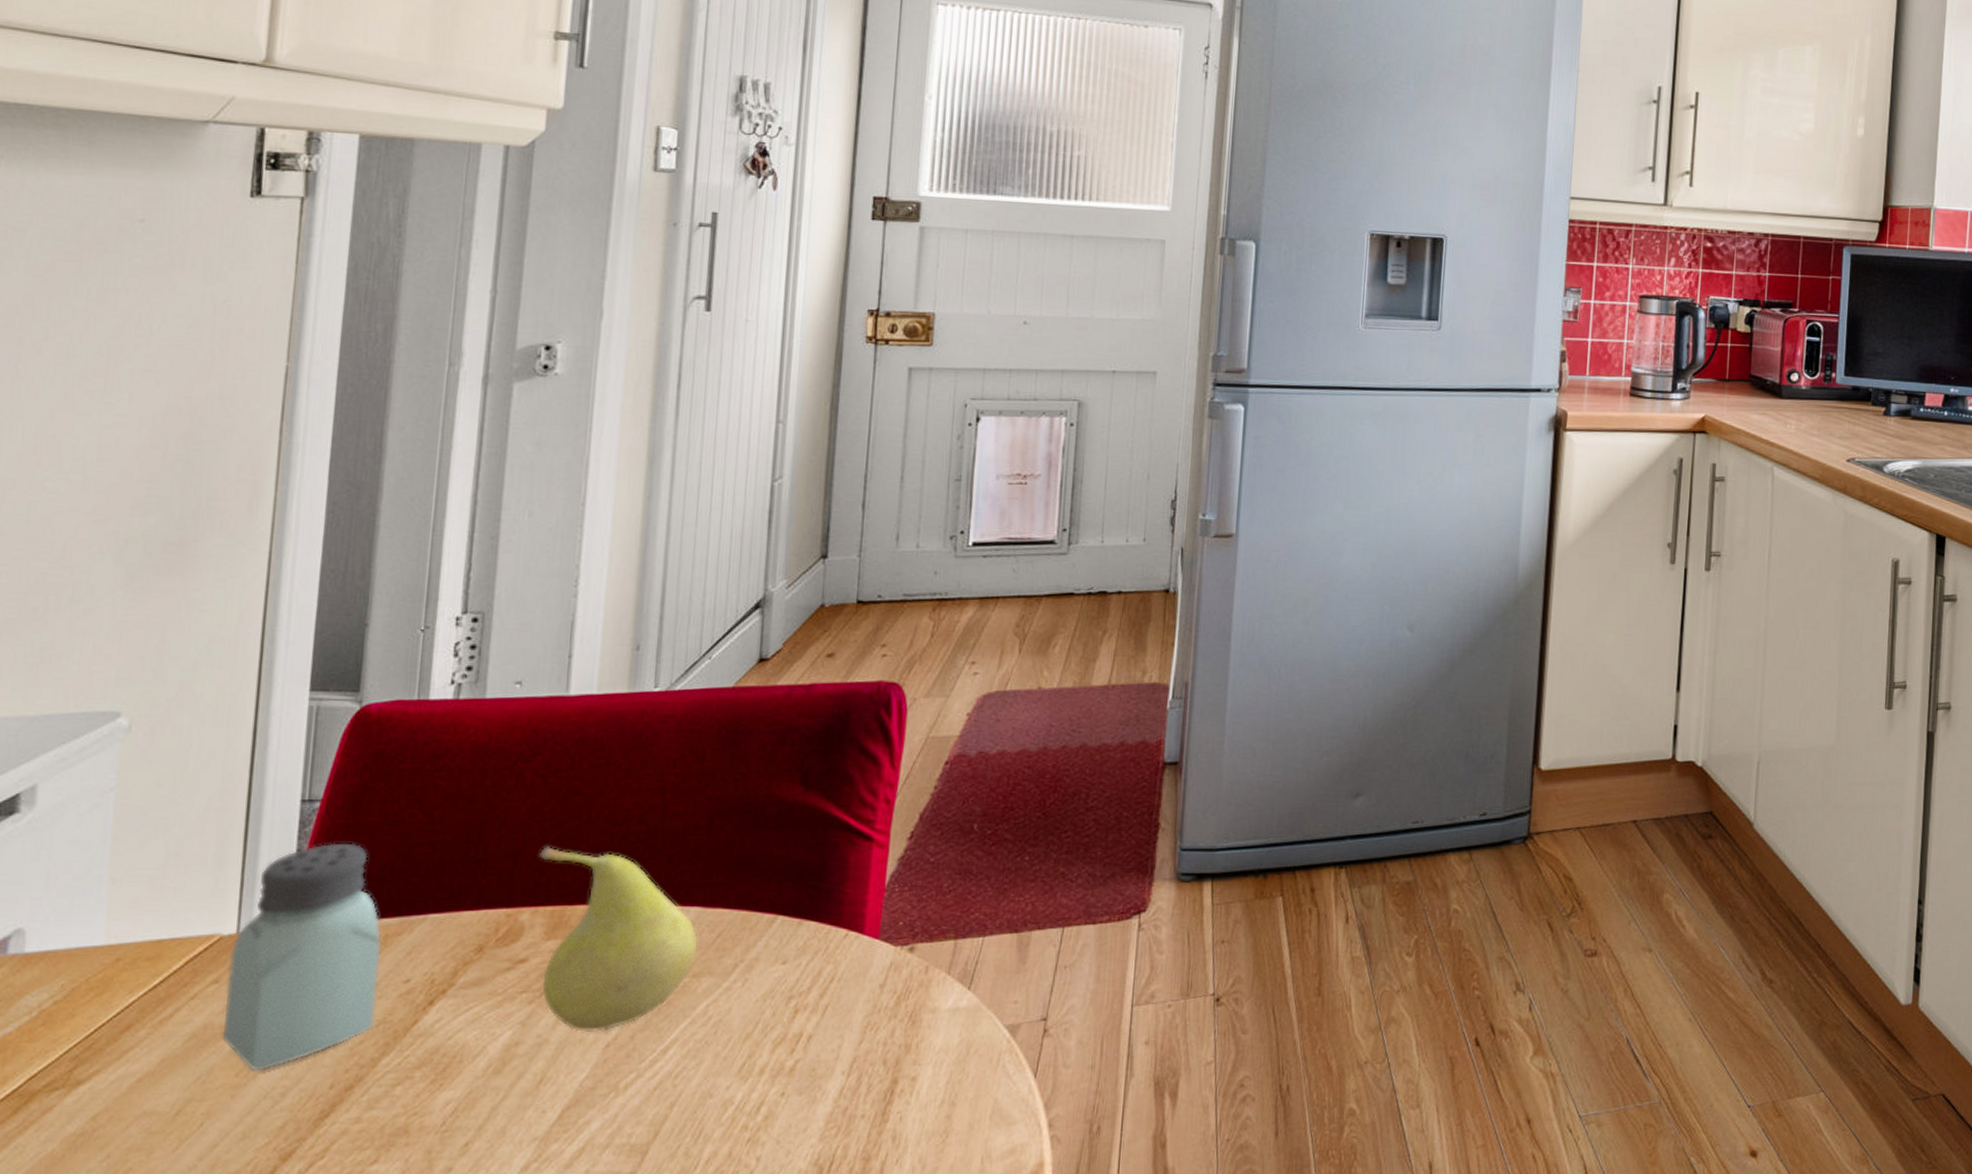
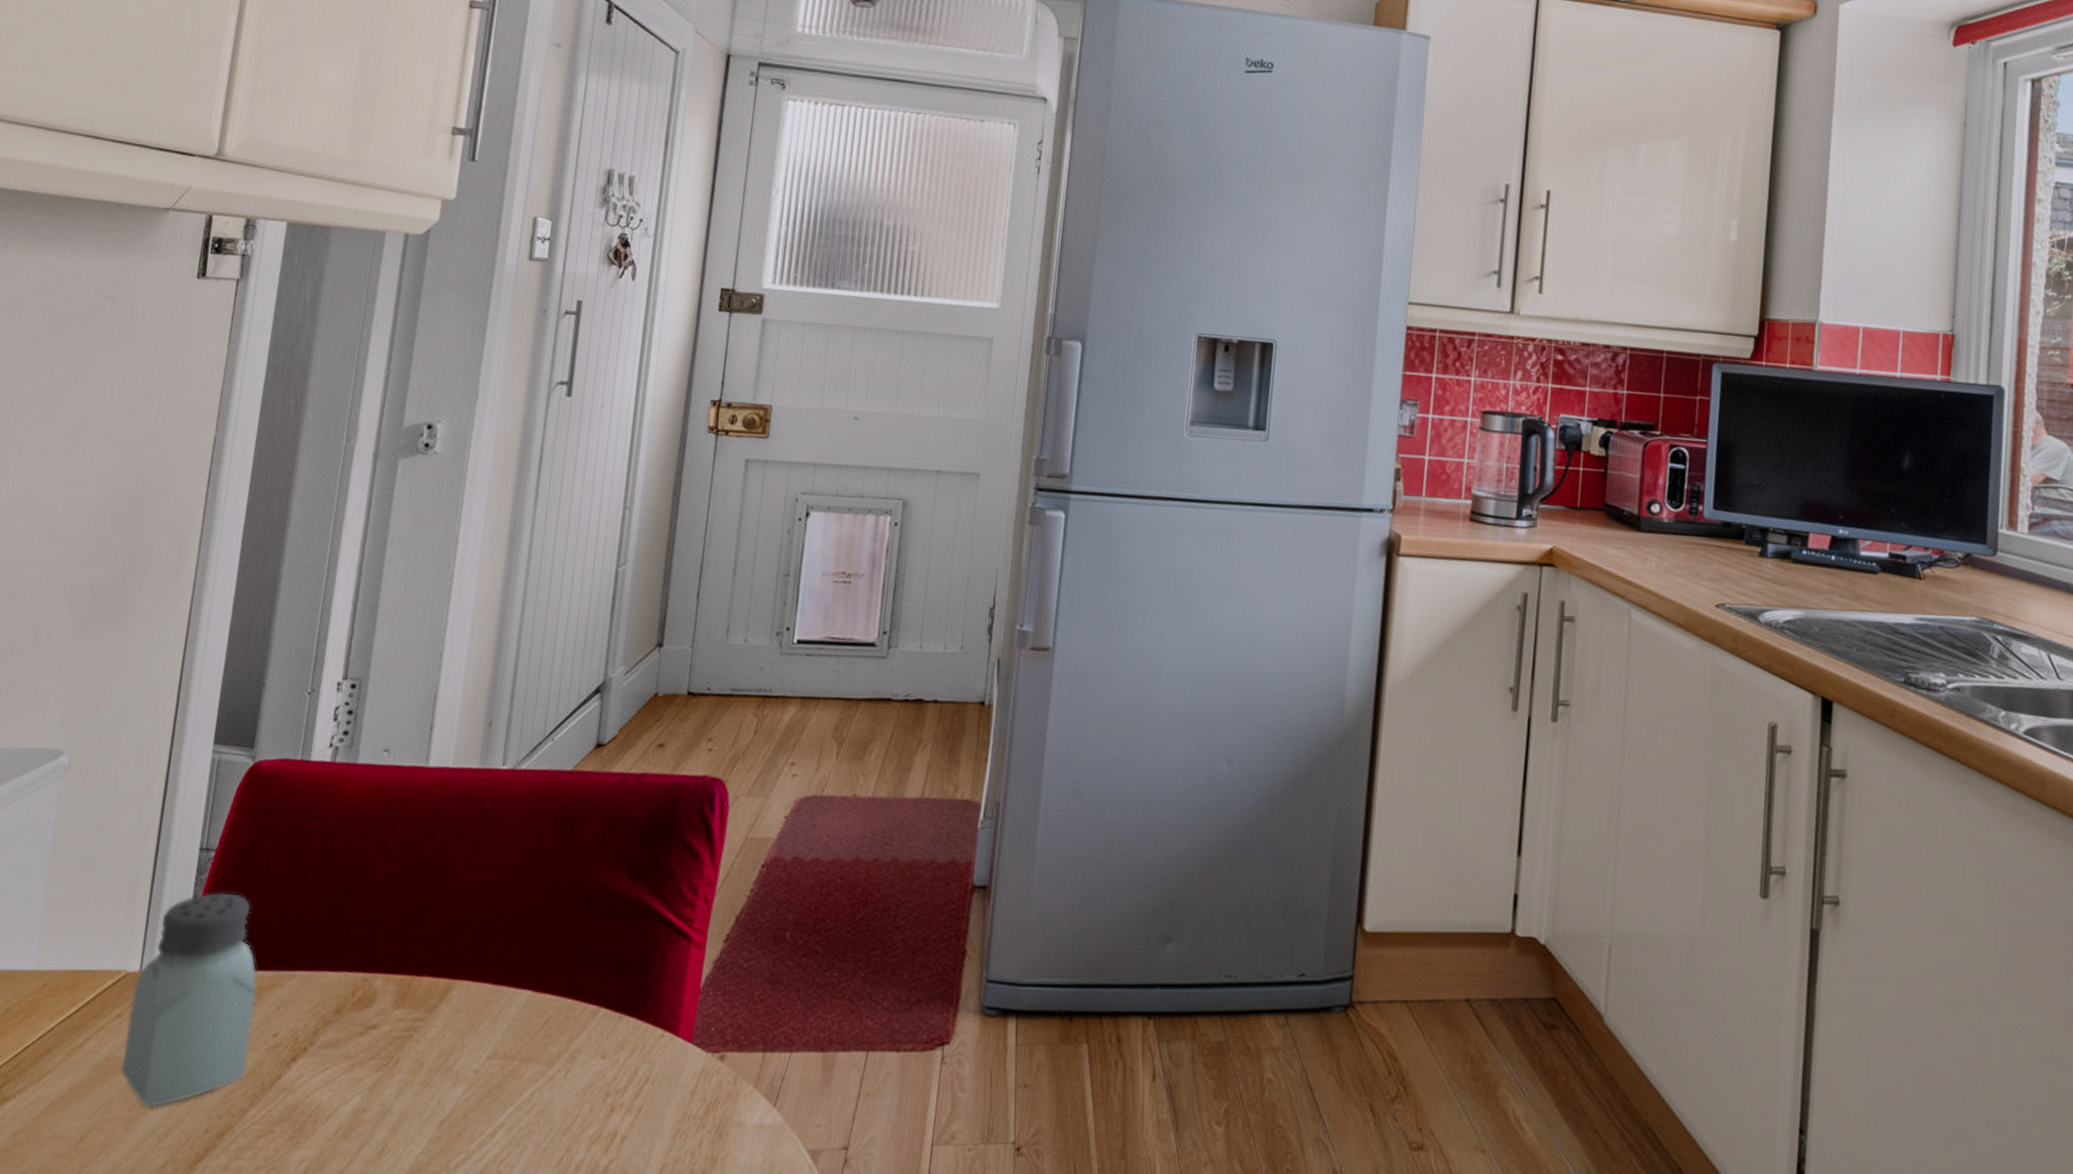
fruit: present [538,847,698,1032] -> none [388,915,528,1108]

